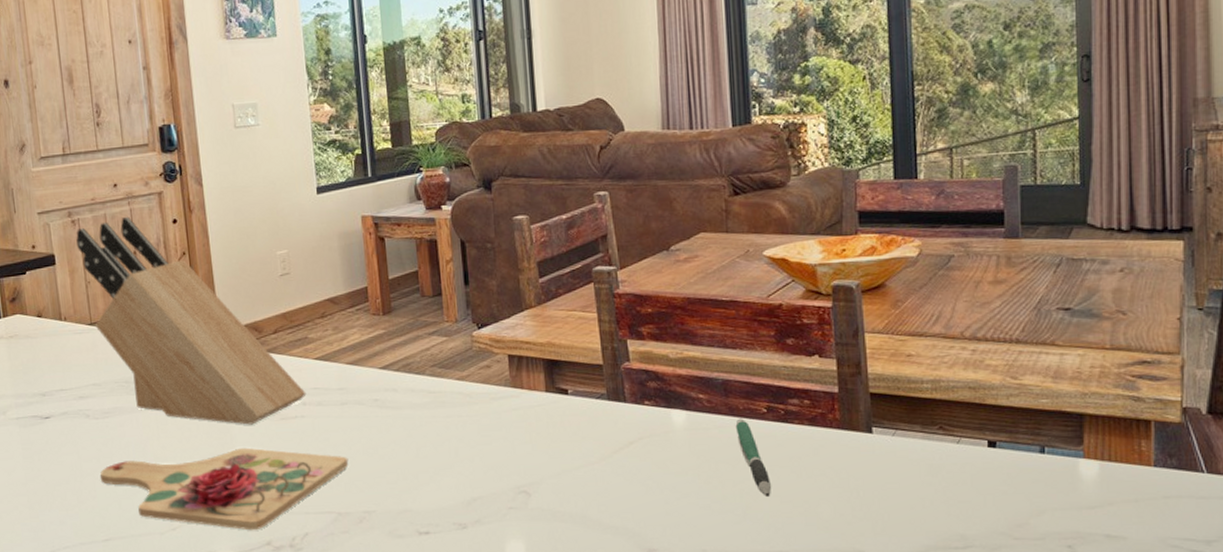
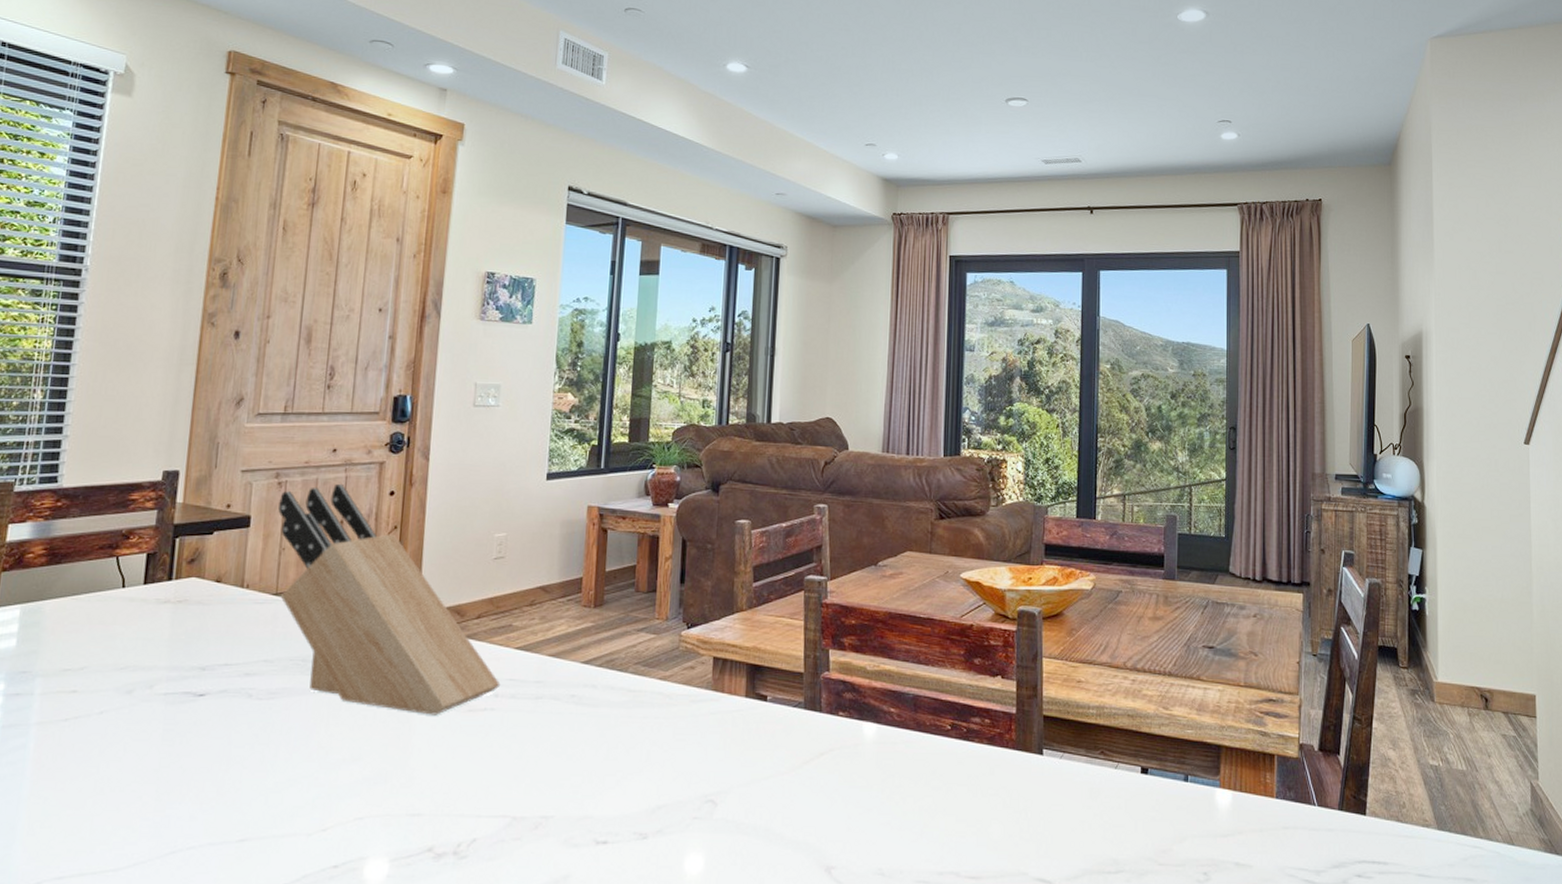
cutting board: present [99,447,349,531] -> none [249,740,534,834]
pen: present [735,418,771,498] -> none [921,734,948,816]

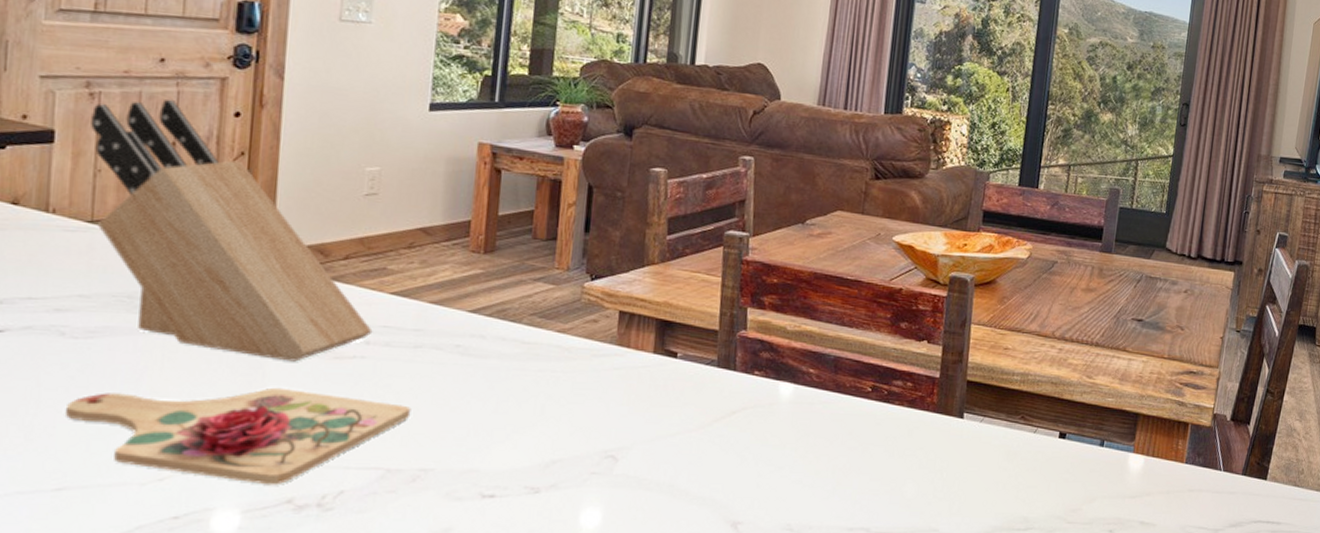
cutting board: none [249,740,534,834] -> present [64,387,411,485]

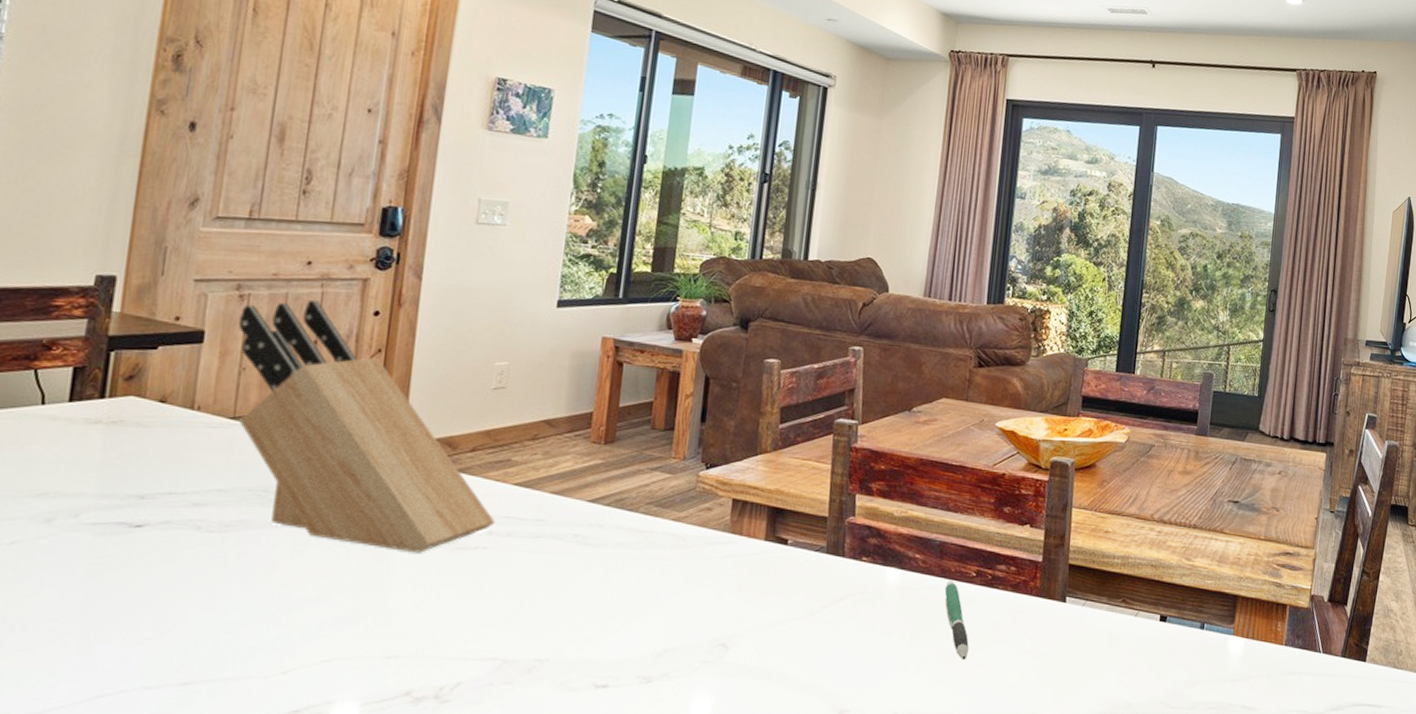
cutting board: present [64,387,411,485] -> none [195,578,530,677]
pen: none [839,395,864,475] -> present [944,581,969,661]

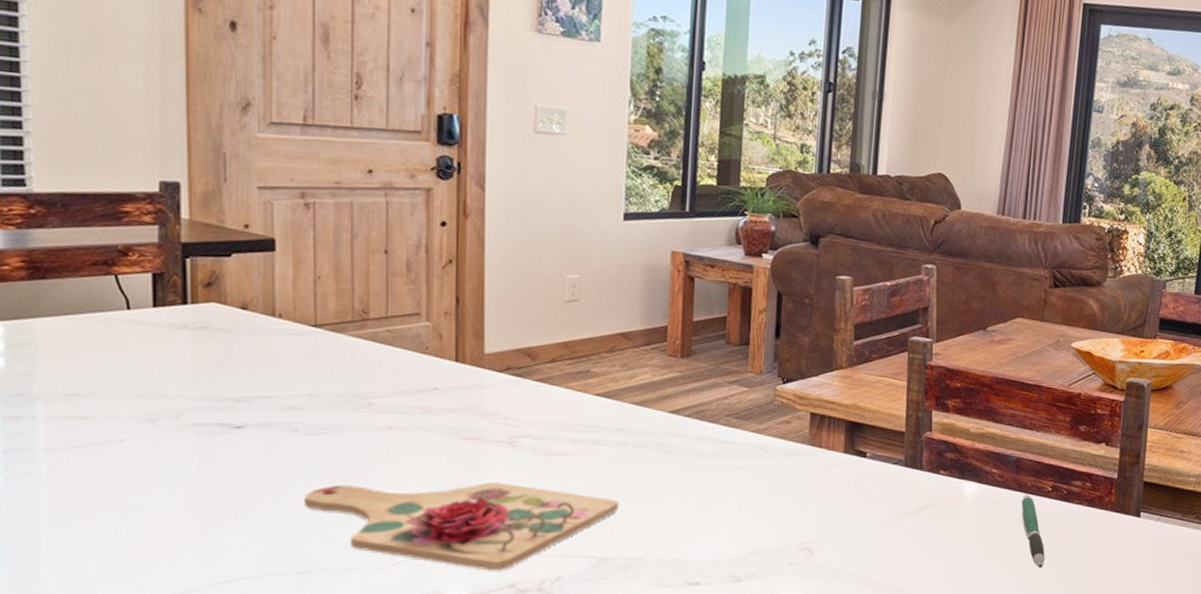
cutting board: none [195,578,530,677] -> present [303,481,619,571]
knife block: present [238,299,496,553] -> none [308,209,580,458]

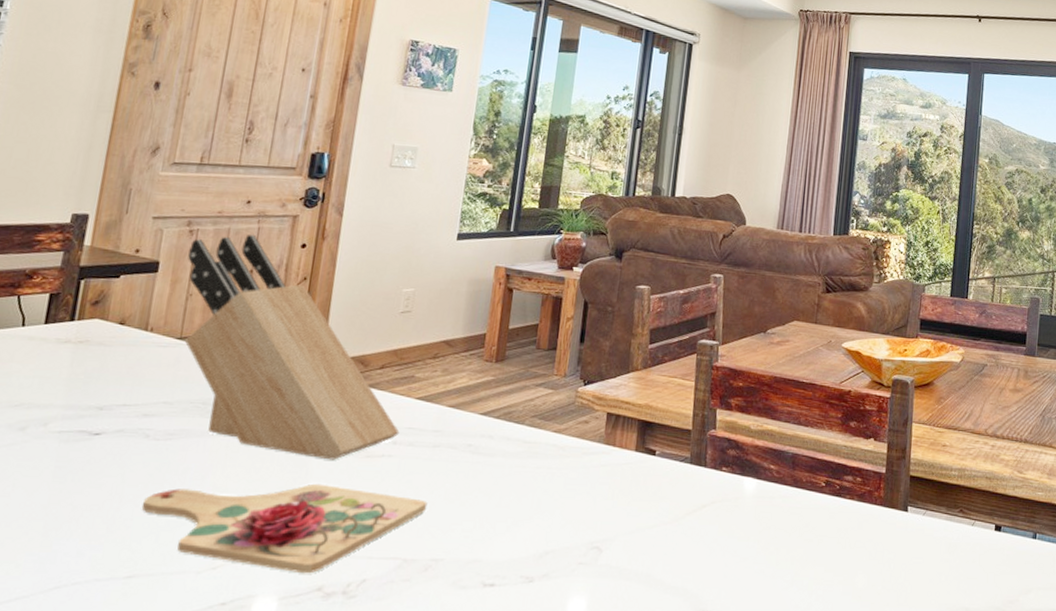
knife block: none [308,209,580,458] -> present [184,234,400,460]
pen: present [1021,494,1045,569] -> none [796,490,819,566]

